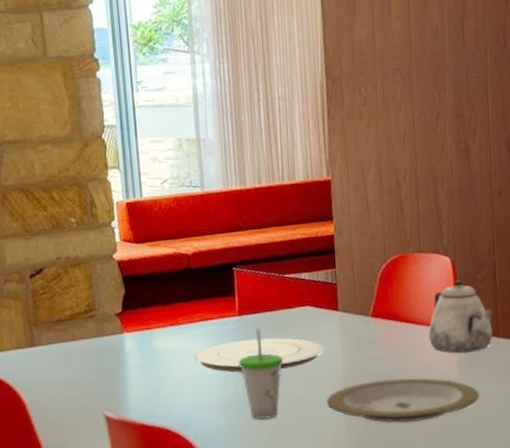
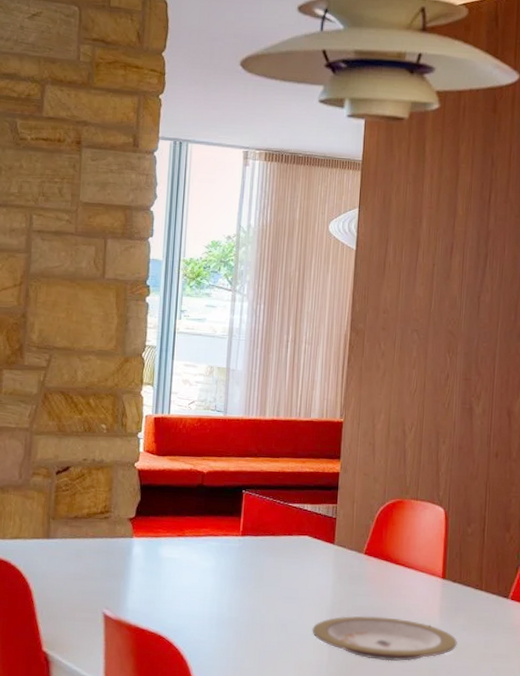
plate: present [194,338,325,372] -> none [195,559,317,592]
cup: present [238,329,284,420] -> none [235,551,278,639]
teapot: present [428,280,493,353] -> none [416,531,478,601]

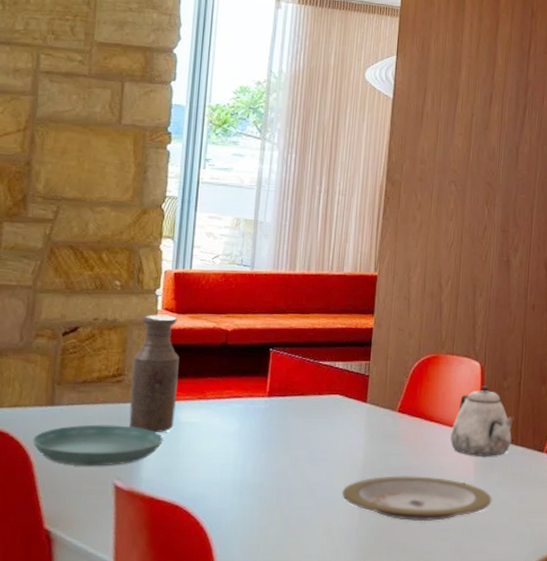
saucer: none [31,557,146,596] -> present [32,424,163,466]
bottle: none [115,456,160,567] -> present [129,314,179,433]
teapot: none [416,531,478,601] -> present [450,386,514,456]

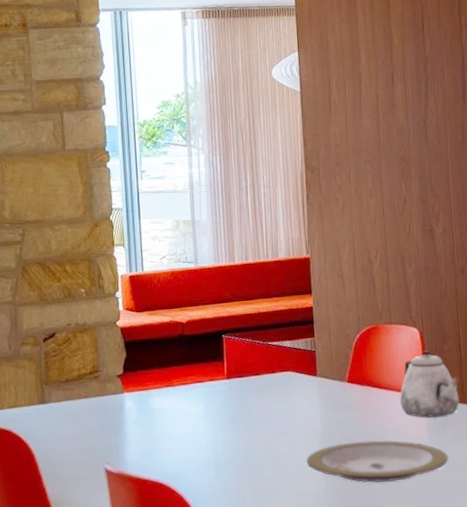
saucer: present [32,424,163,466] -> none [31,416,141,455]
bottle: present [129,314,179,433] -> none [105,314,148,421]

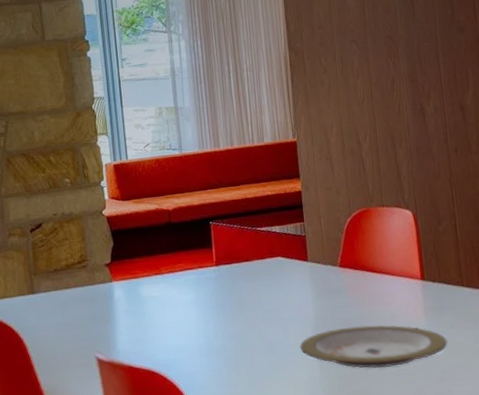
teapot: present [400,350,460,417] -> none [394,232,457,301]

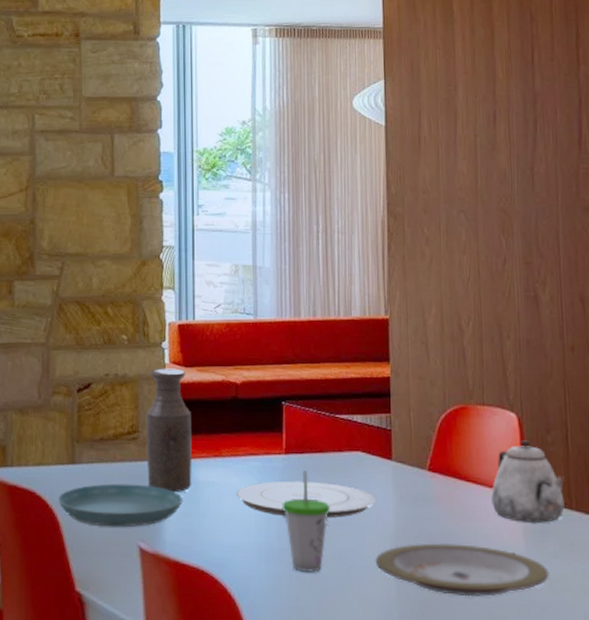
saucer: none [22,305,131,344] -> present [57,483,182,527]
bottle: none [92,202,138,309] -> present [145,368,192,493]
plate: none [176,286,297,319] -> present [236,481,376,517]
cup: none [216,278,259,363] -> present [282,471,331,572]
teapot: none [394,232,457,301] -> present [491,440,565,522]

